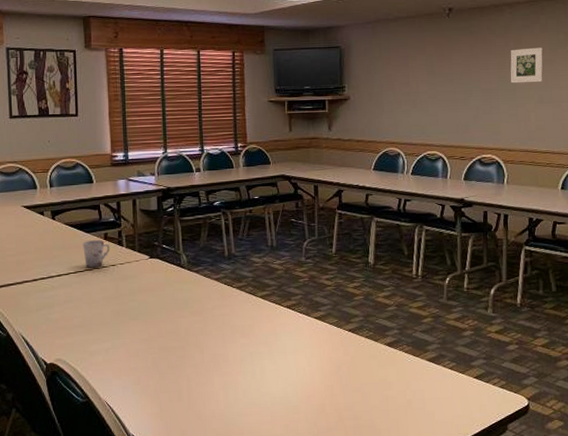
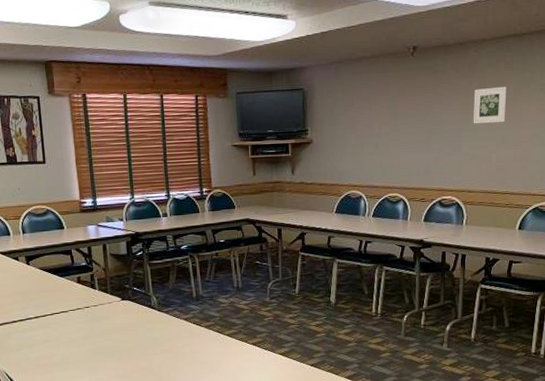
cup: present [83,239,110,267] -> none [57,283,83,309]

